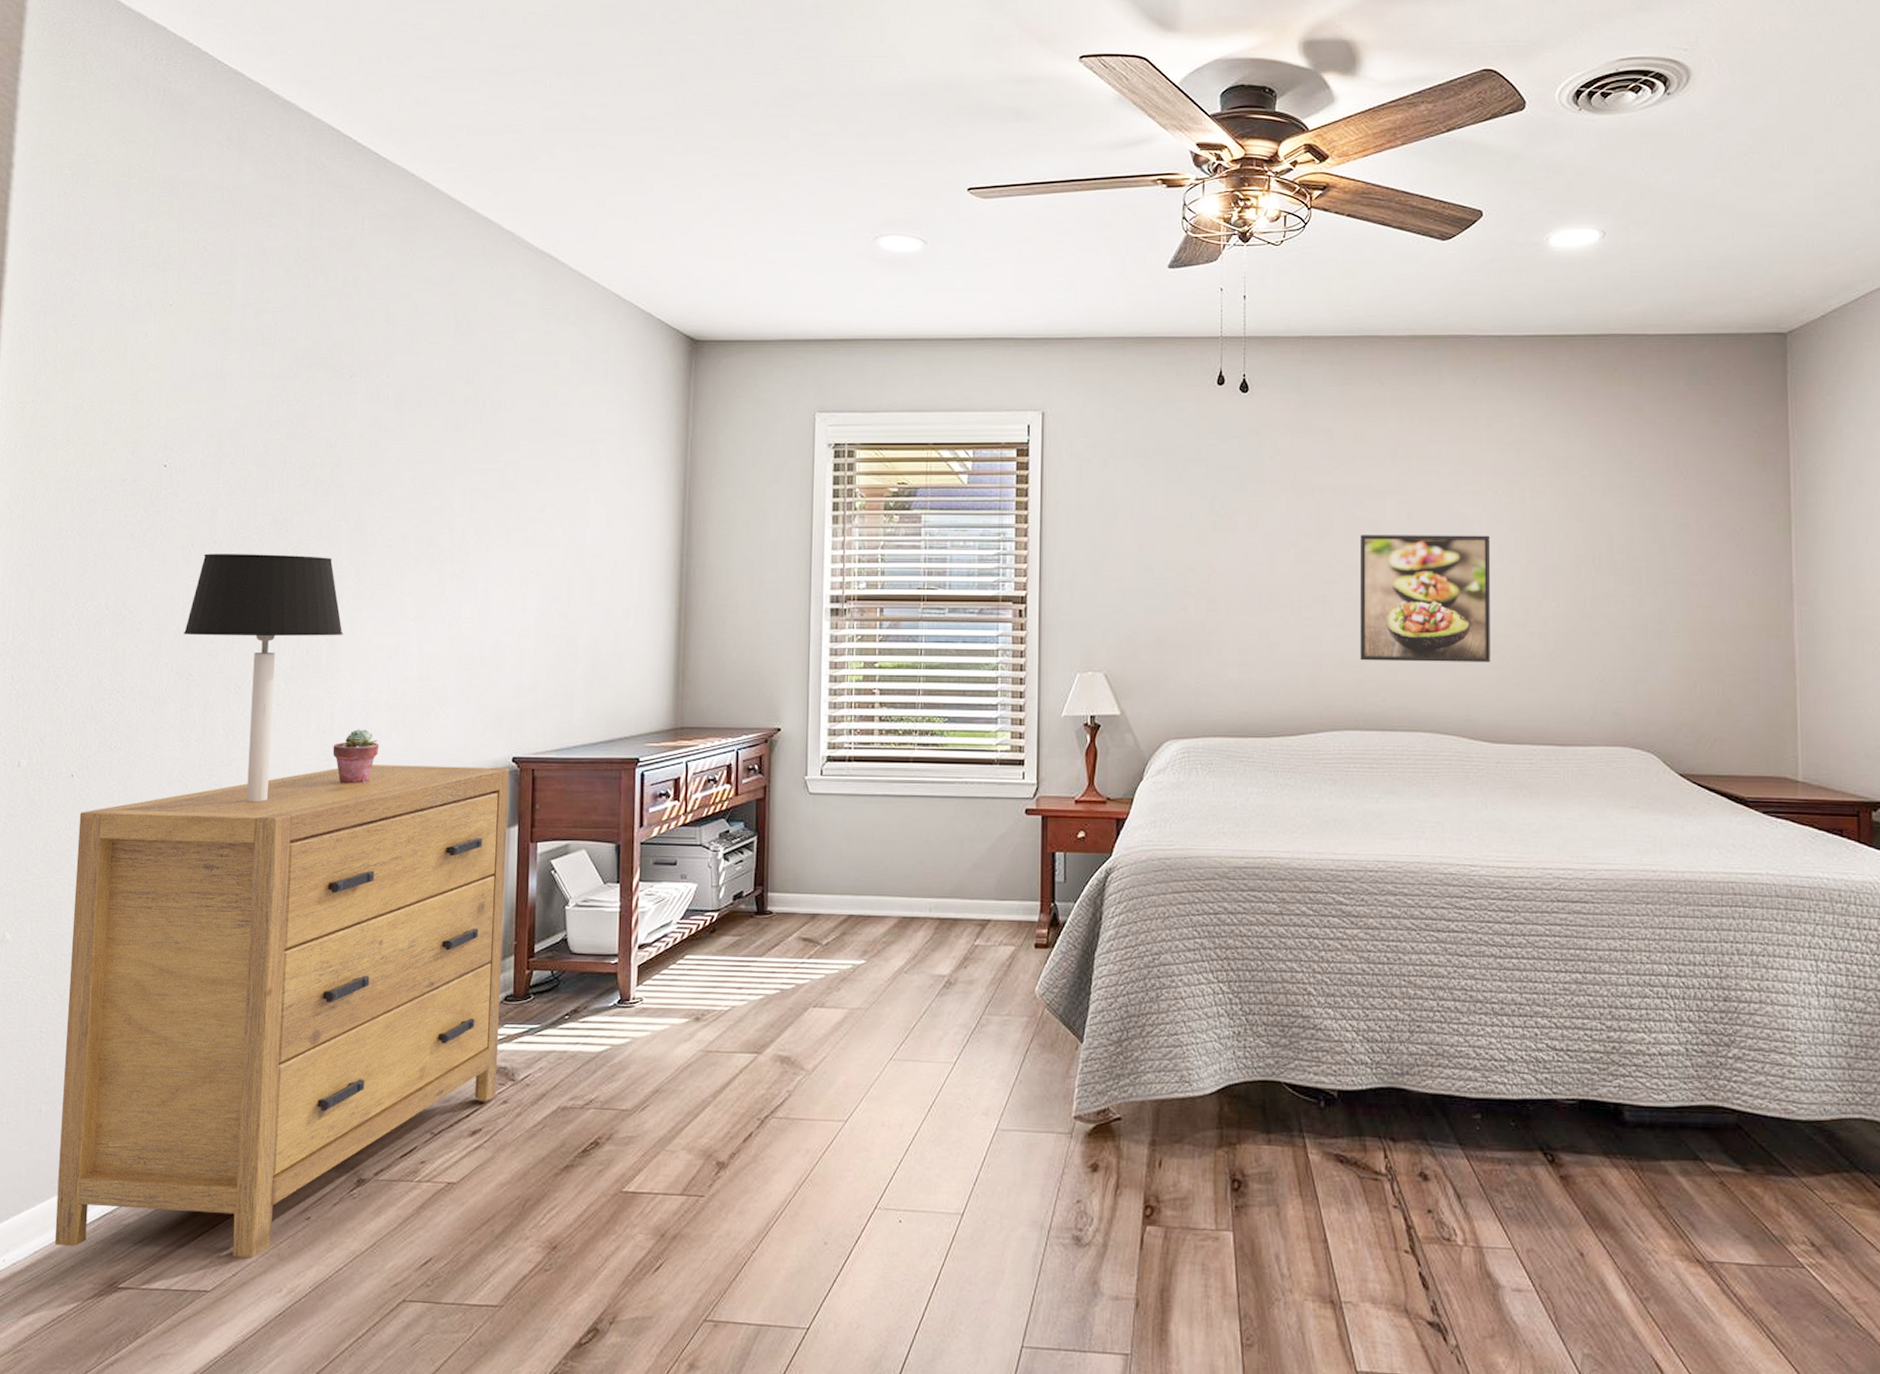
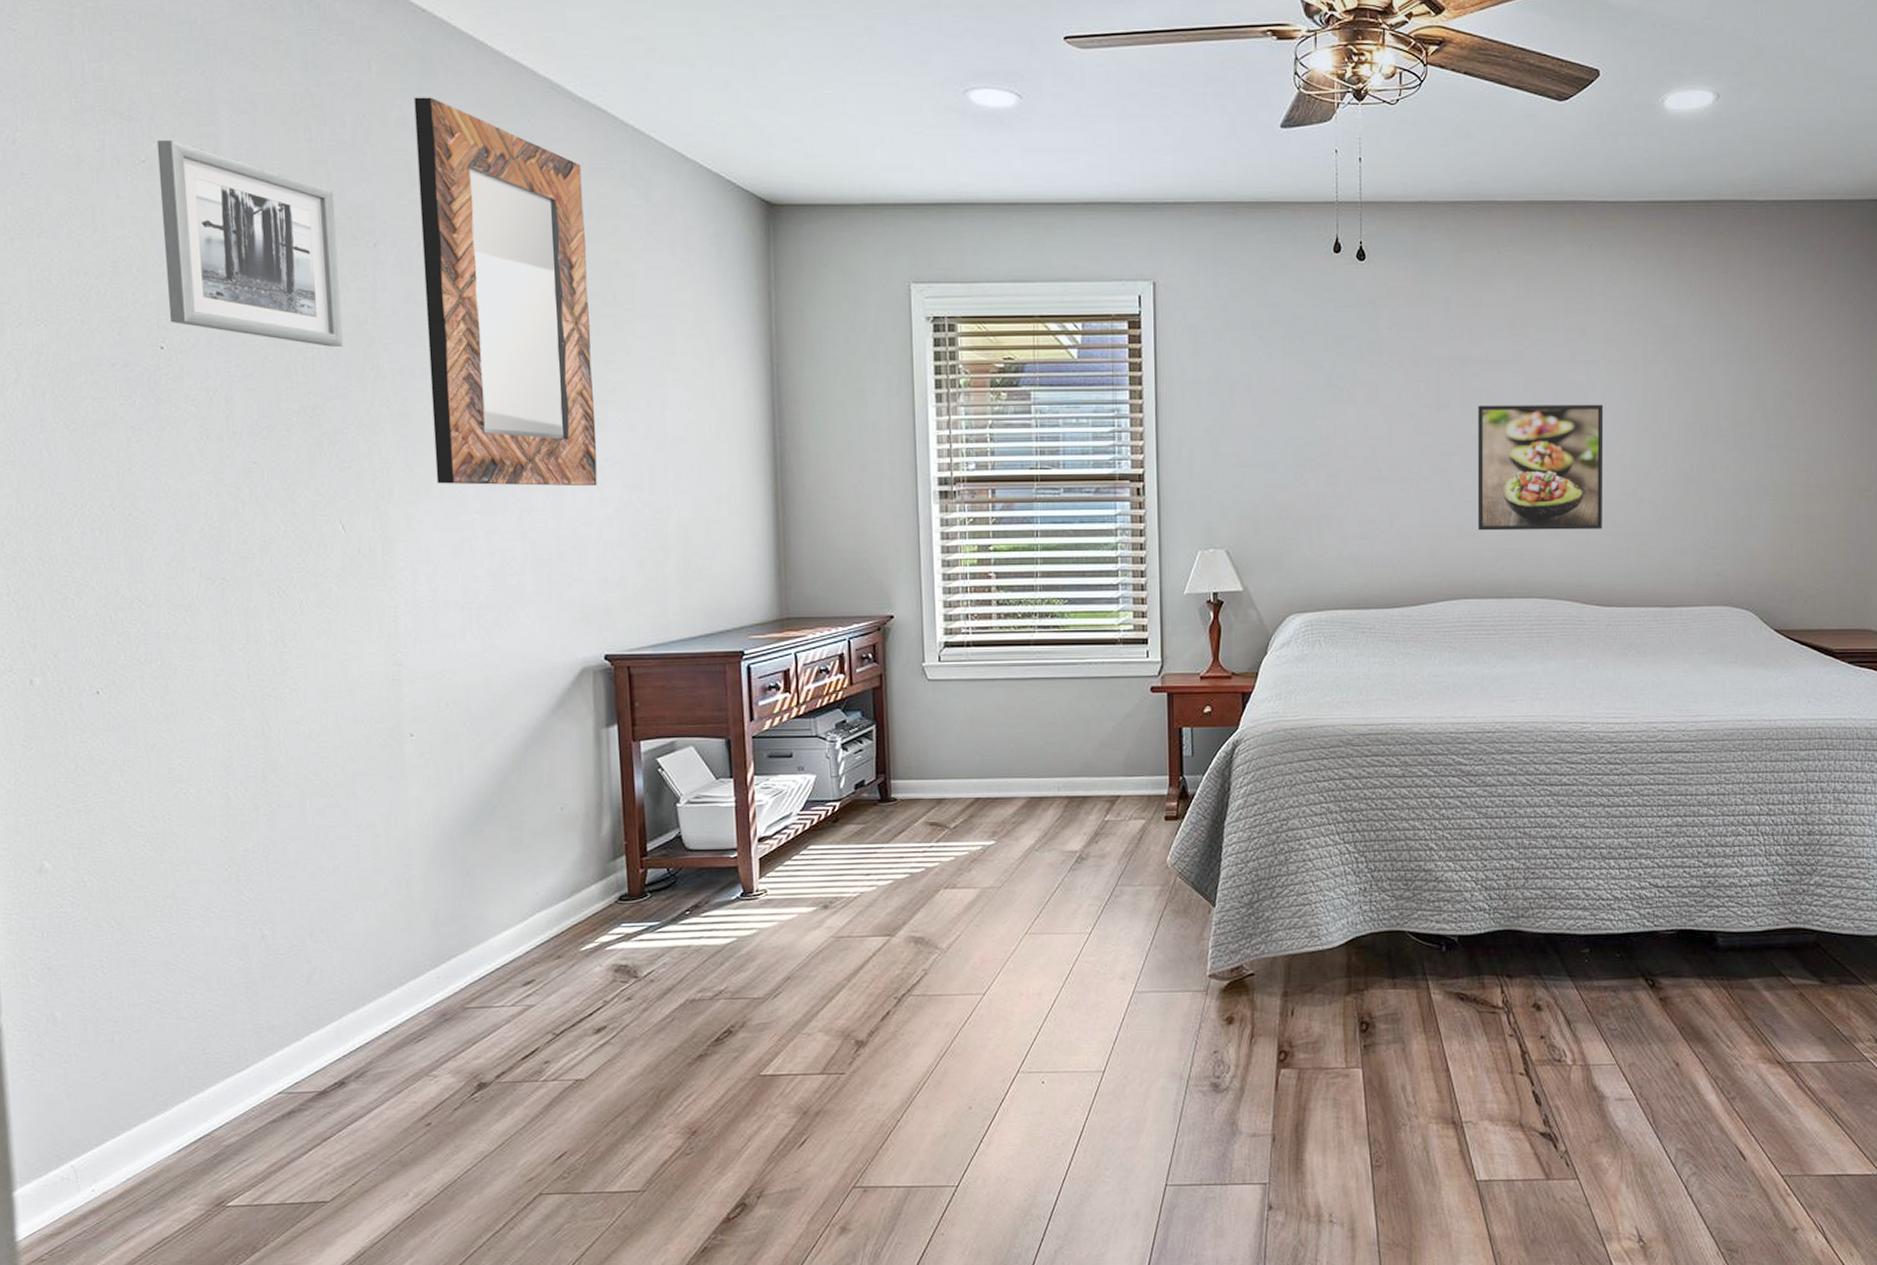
dresser: present [54,765,510,1258] -> none [113,666,620,1171]
wall art: none [174,288,322,466] -> present [156,141,344,347]
table lamp: present [183,554,343,802] -> none [209,445,398,713]
potted succulent: present [332,729,379,784] -> none [400,631,454,690]
home mirror: none [381,248,532,597] -> present [414,97,597,487]

